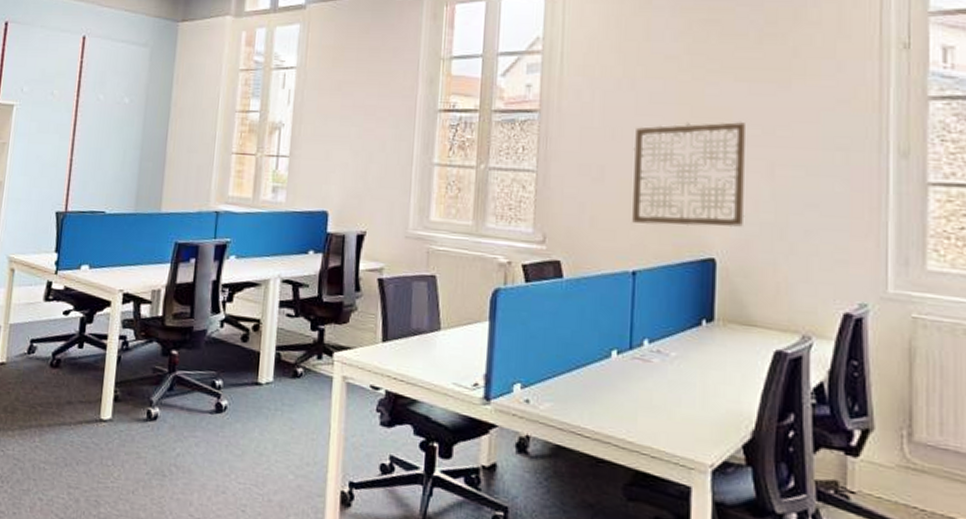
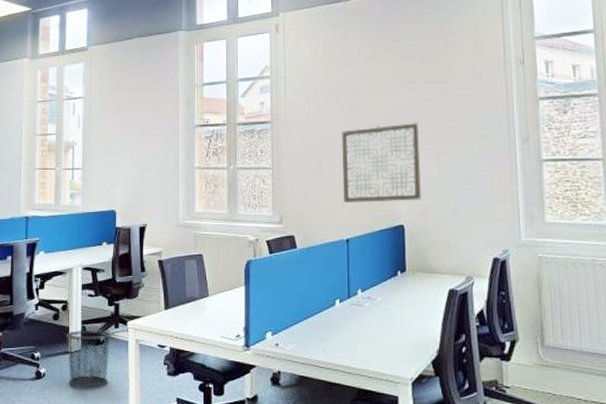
waste bin: none [255,357,312,431] -> present [67,331,111,387]

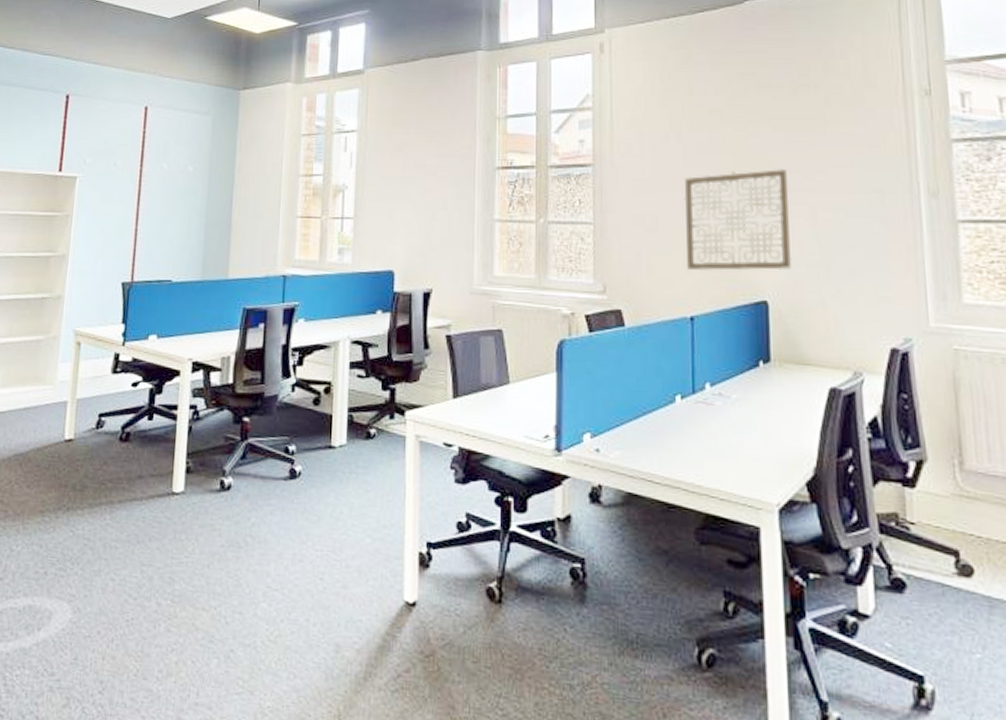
waste bin: present [67,331,111,387] -> none [329,420,385,493]

